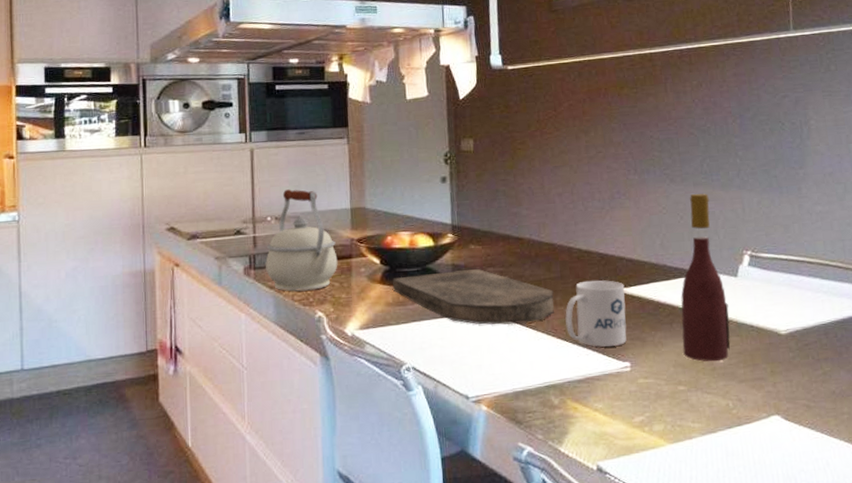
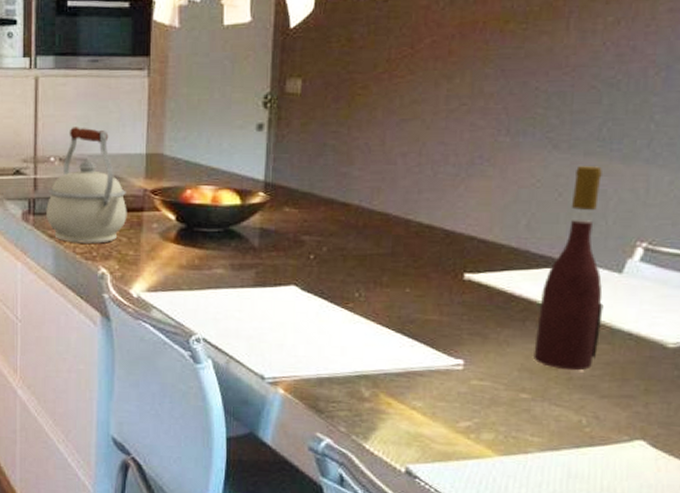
cutting board: present [392,269,554,325] -> none [187,236,380,304]
mug: present [565,280,627,347] -> none [390,261,471,340]

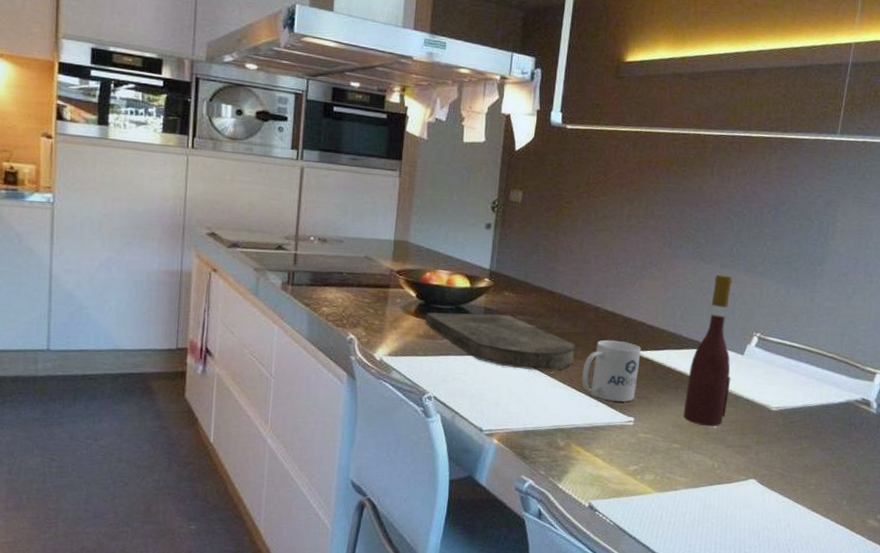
kettle: present [46,127,127,244] -> none [303,212,376,313]
cutting board: none [187,236,380,304] -> present [424,312,576,371]
mug: none [390,261,471,340] -> present [582,339,641,402]

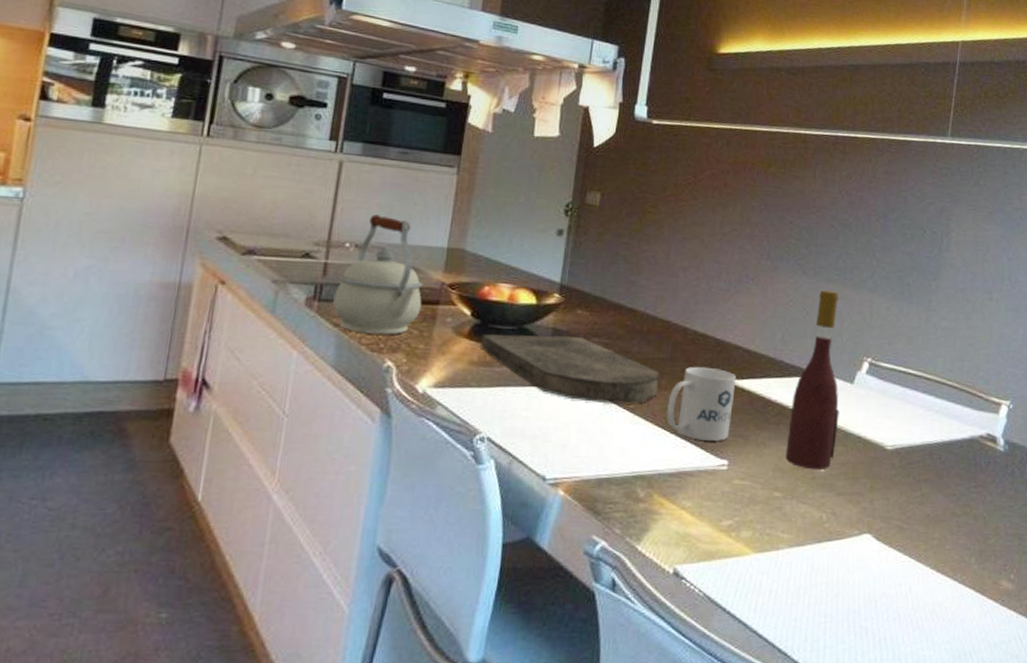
kettle: none [303,212,376,313] -> present [333,214,423,335]

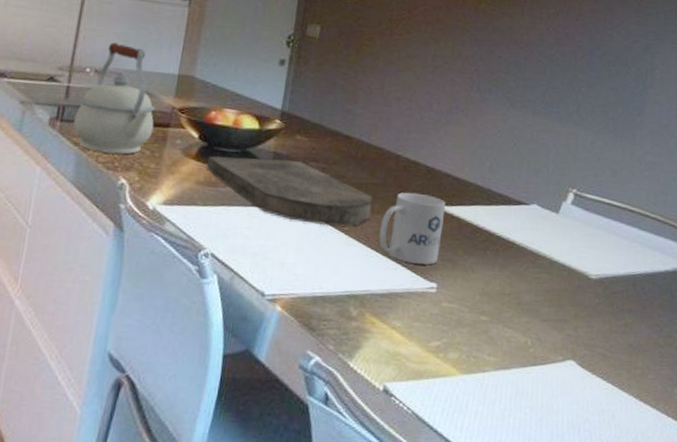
wine bottle: present [785,290,840,471] -> none [492,122,545,297]

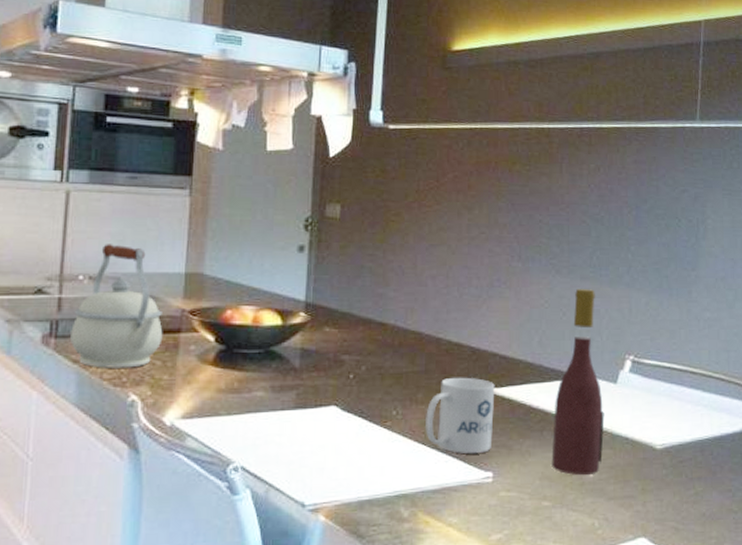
cutting board: present [206,155,373,226] -> none [226,356,415,423]
wine bottle: none [492,122,545,297] -> present [551,289,605,476]

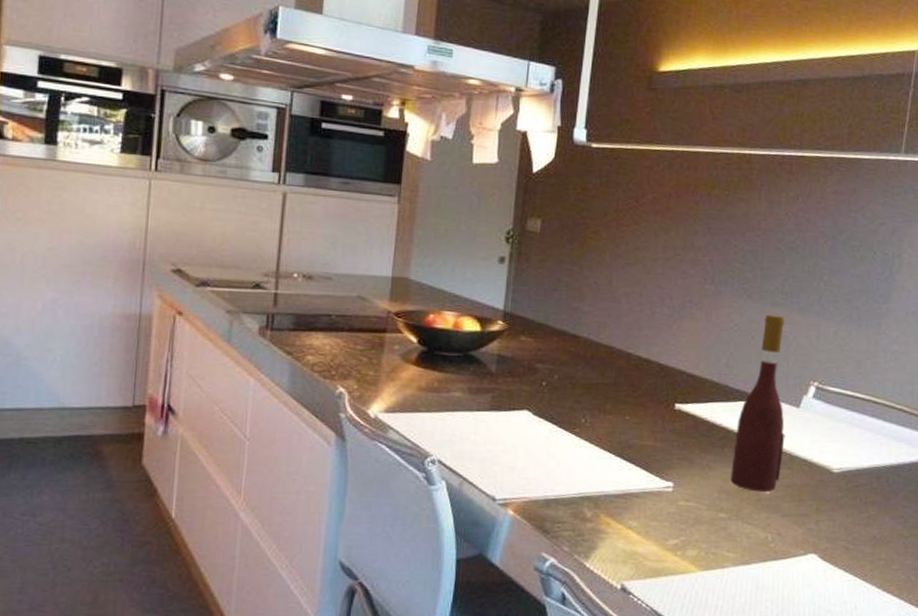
kettle: present [70,244,163,368] -> none [285,245,370,363]
mug: present [426,377,495,453] -> none [612,391,681,464]

